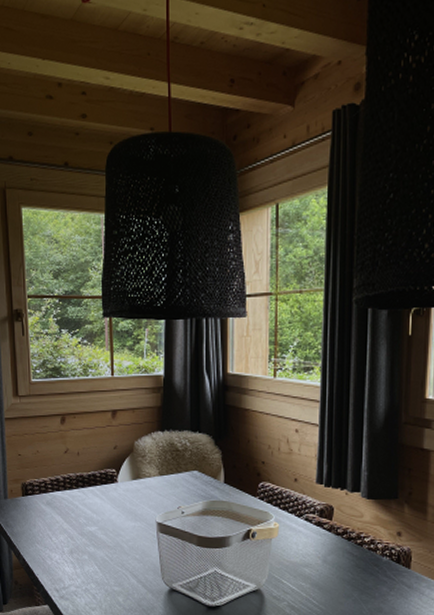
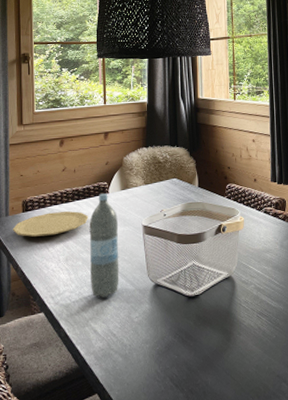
plate: none [12,499,95,525] -> present [12,211,89,237]
water bottle: none [96,482,130,598] -> present [89,193,119,299]

